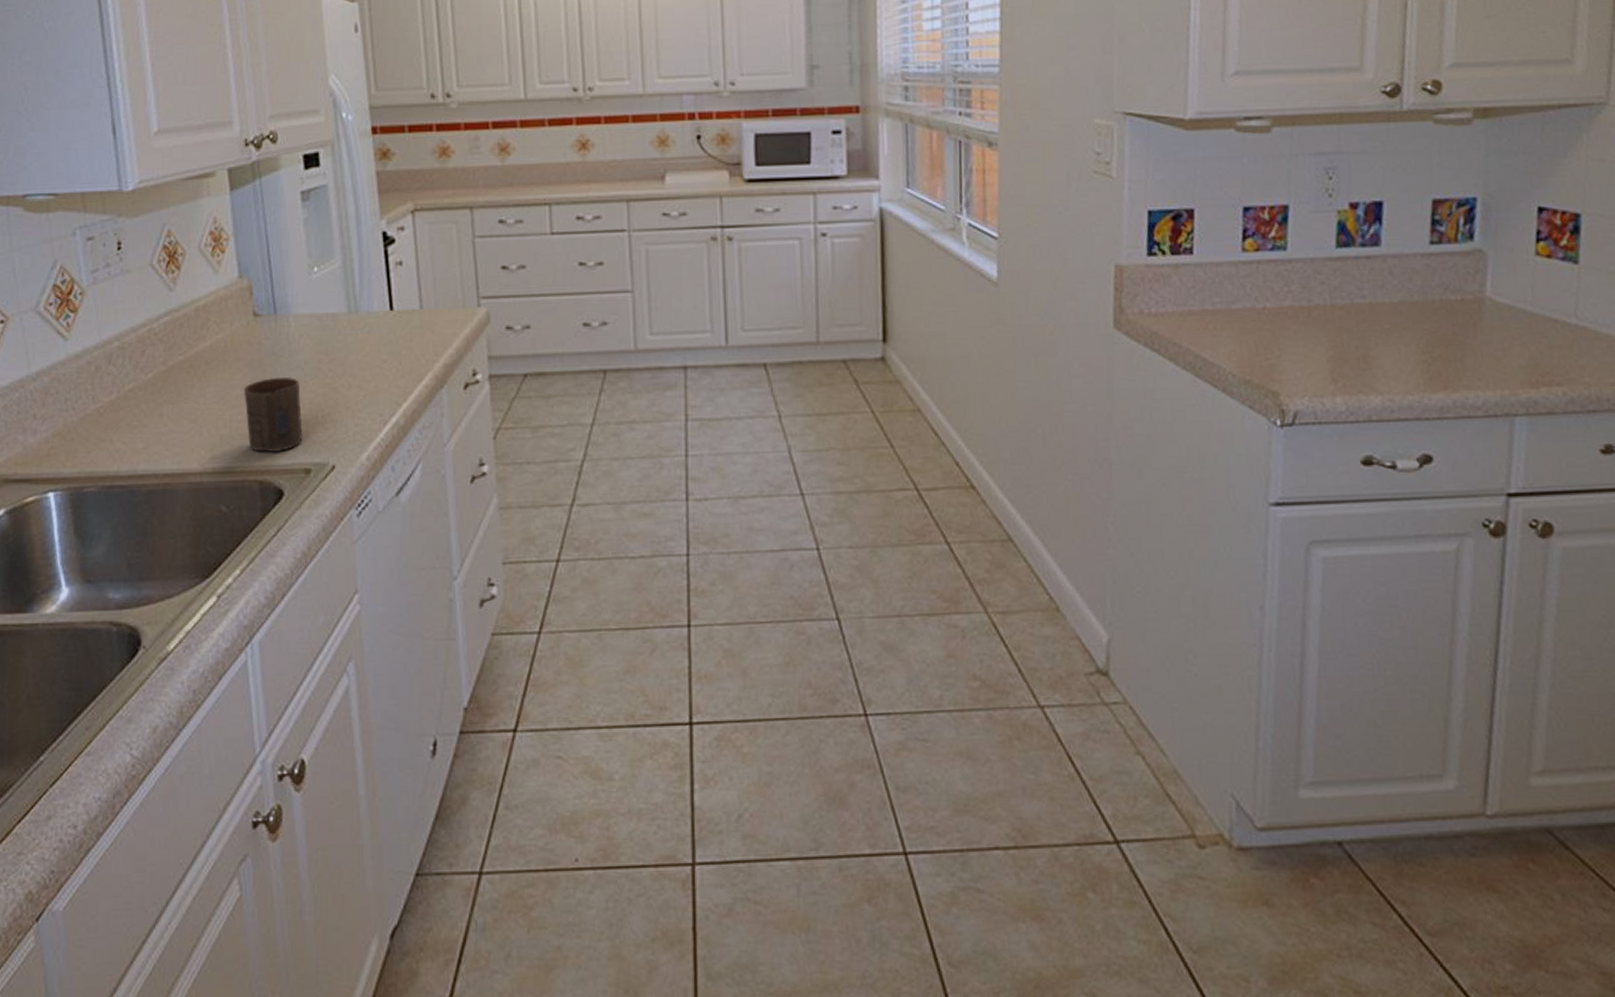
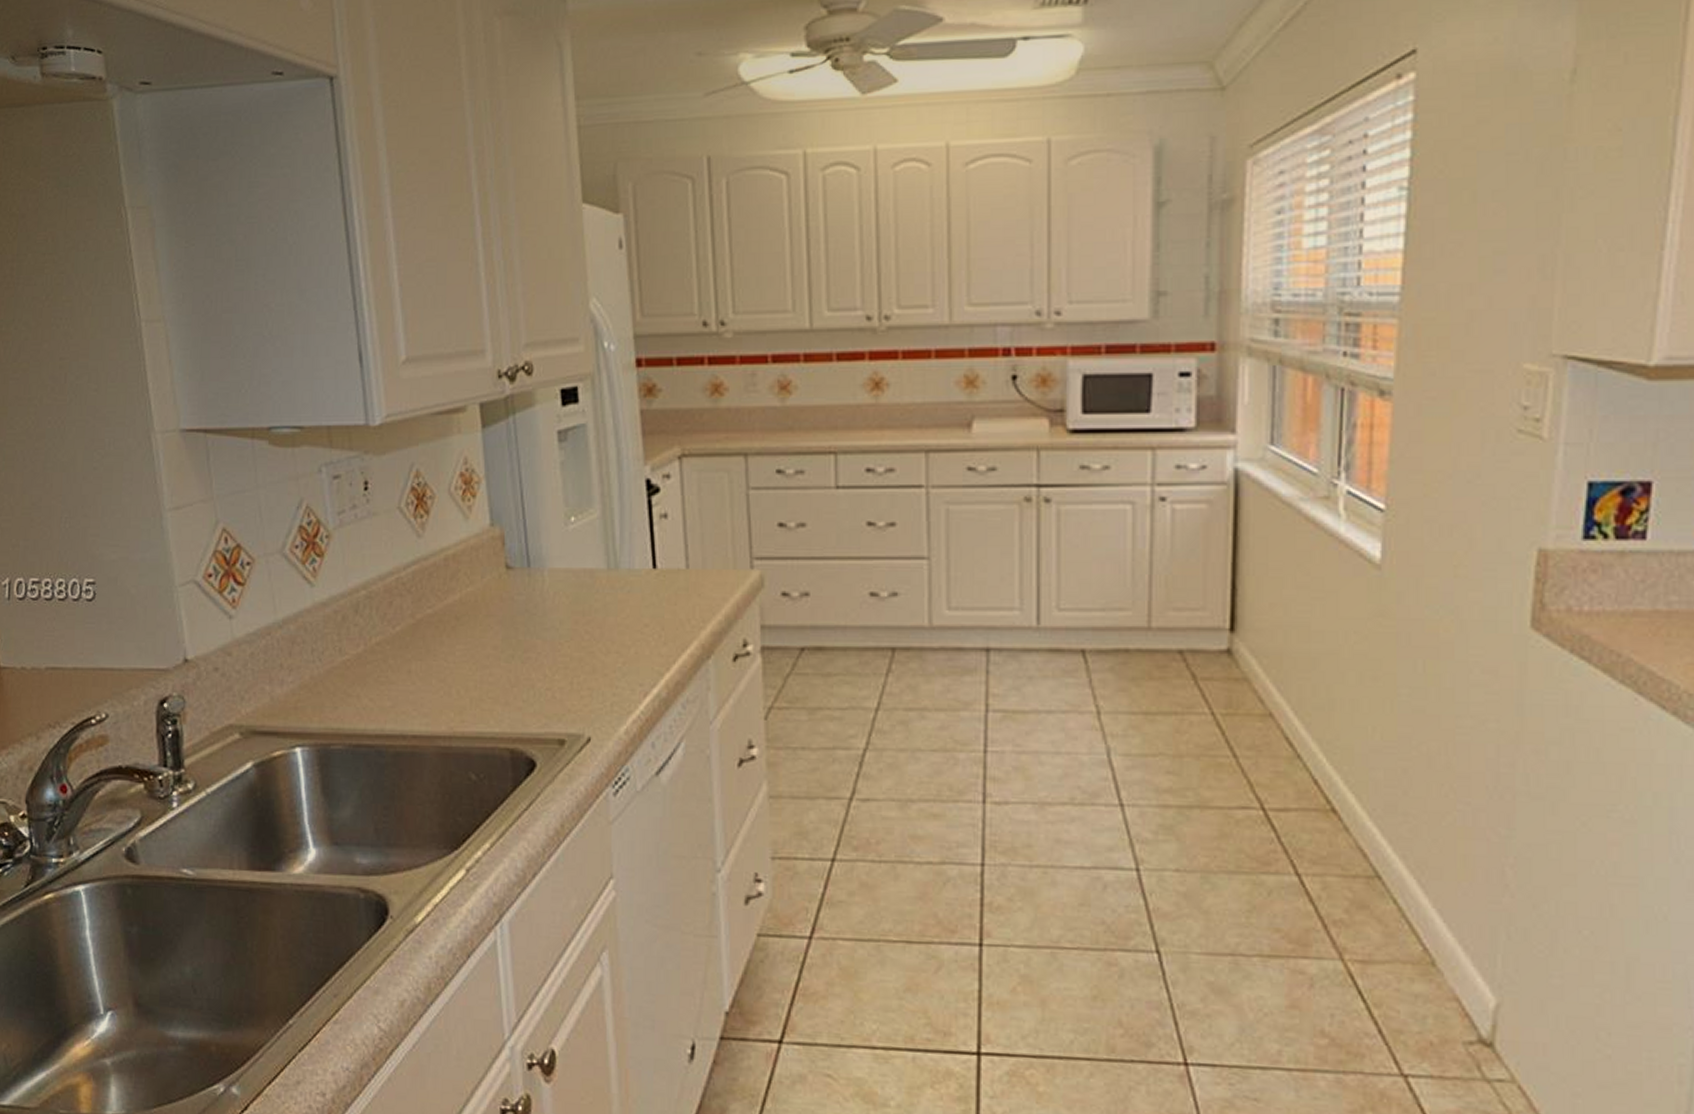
cup: present [244,376,303,453] -> none [495,637,557,720]

